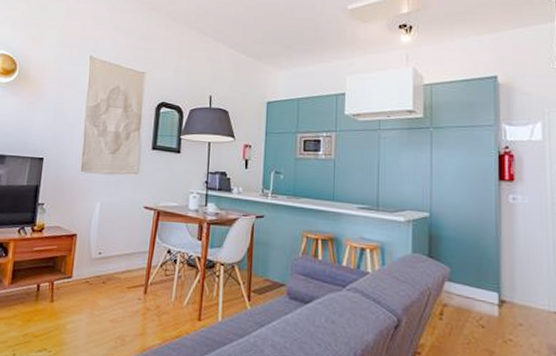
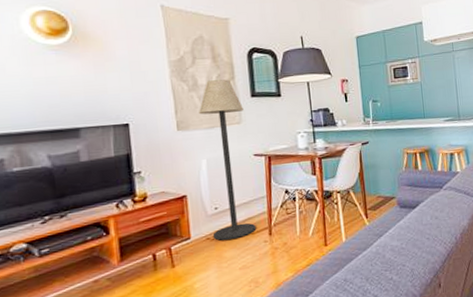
floor lamp: none [91,128,143,289] -> present [199,79,257,241]

